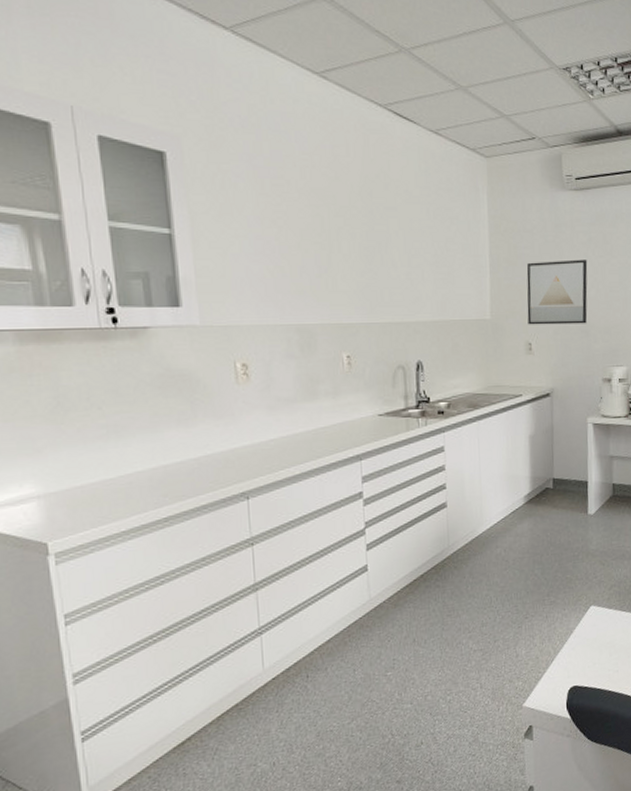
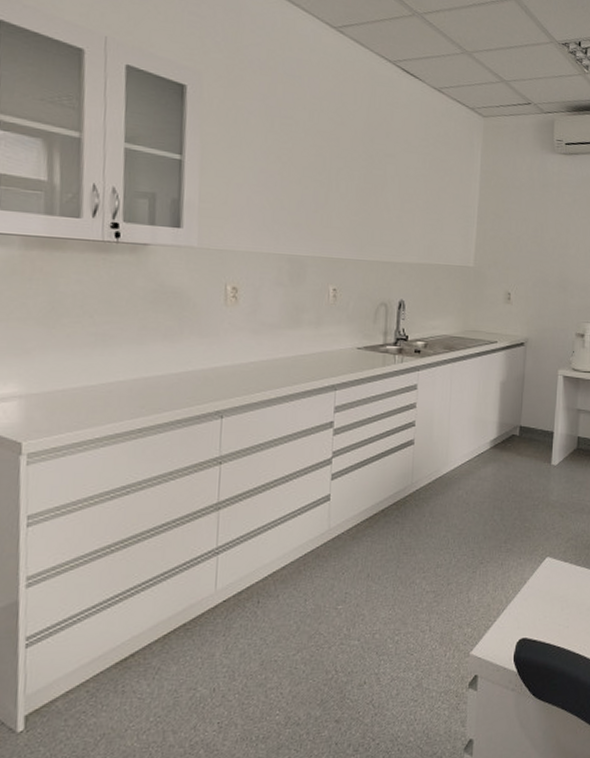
wall art: present [526,259,588,325] -> none [509,217,571,280]

